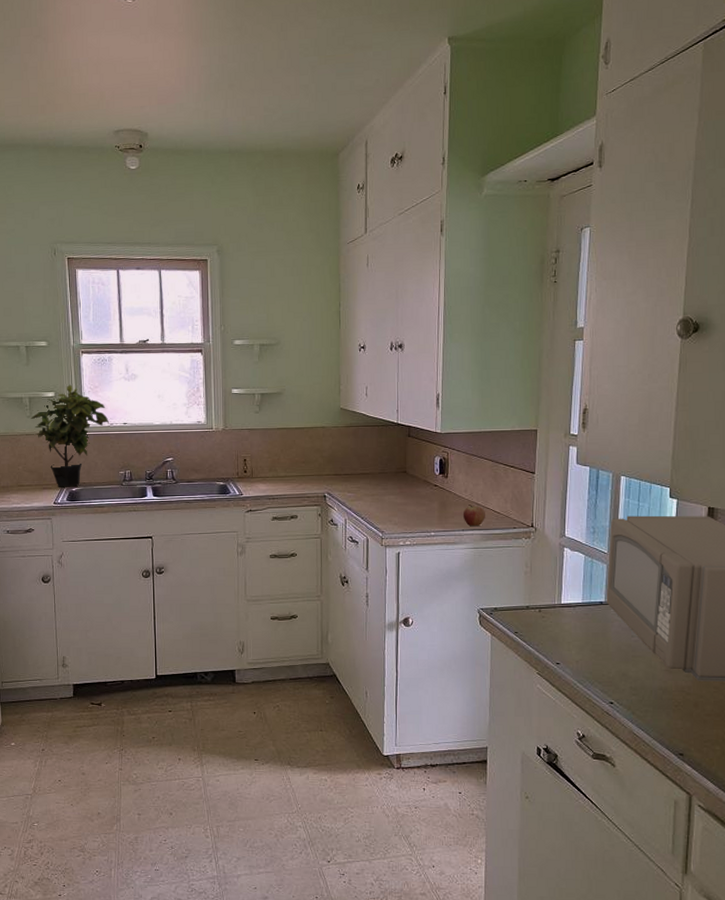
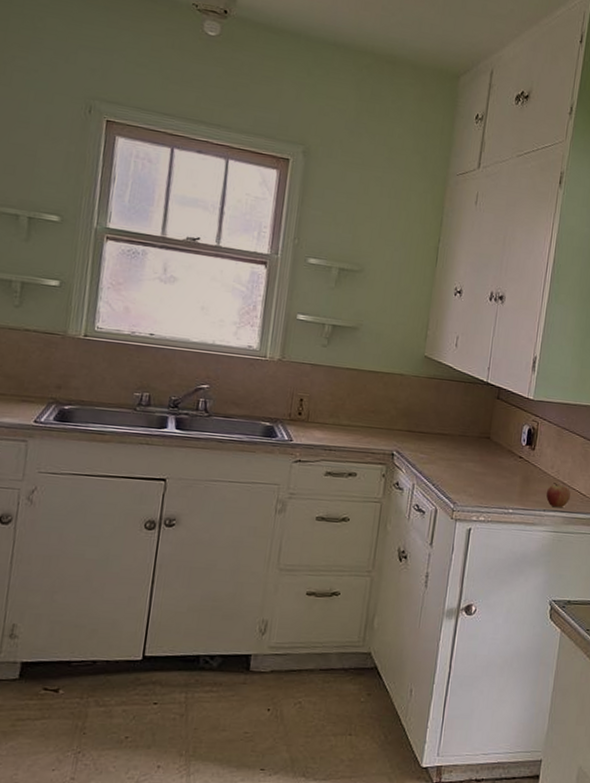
potted plant: present [31,385,109,487] -> none [19,275,130,404]

